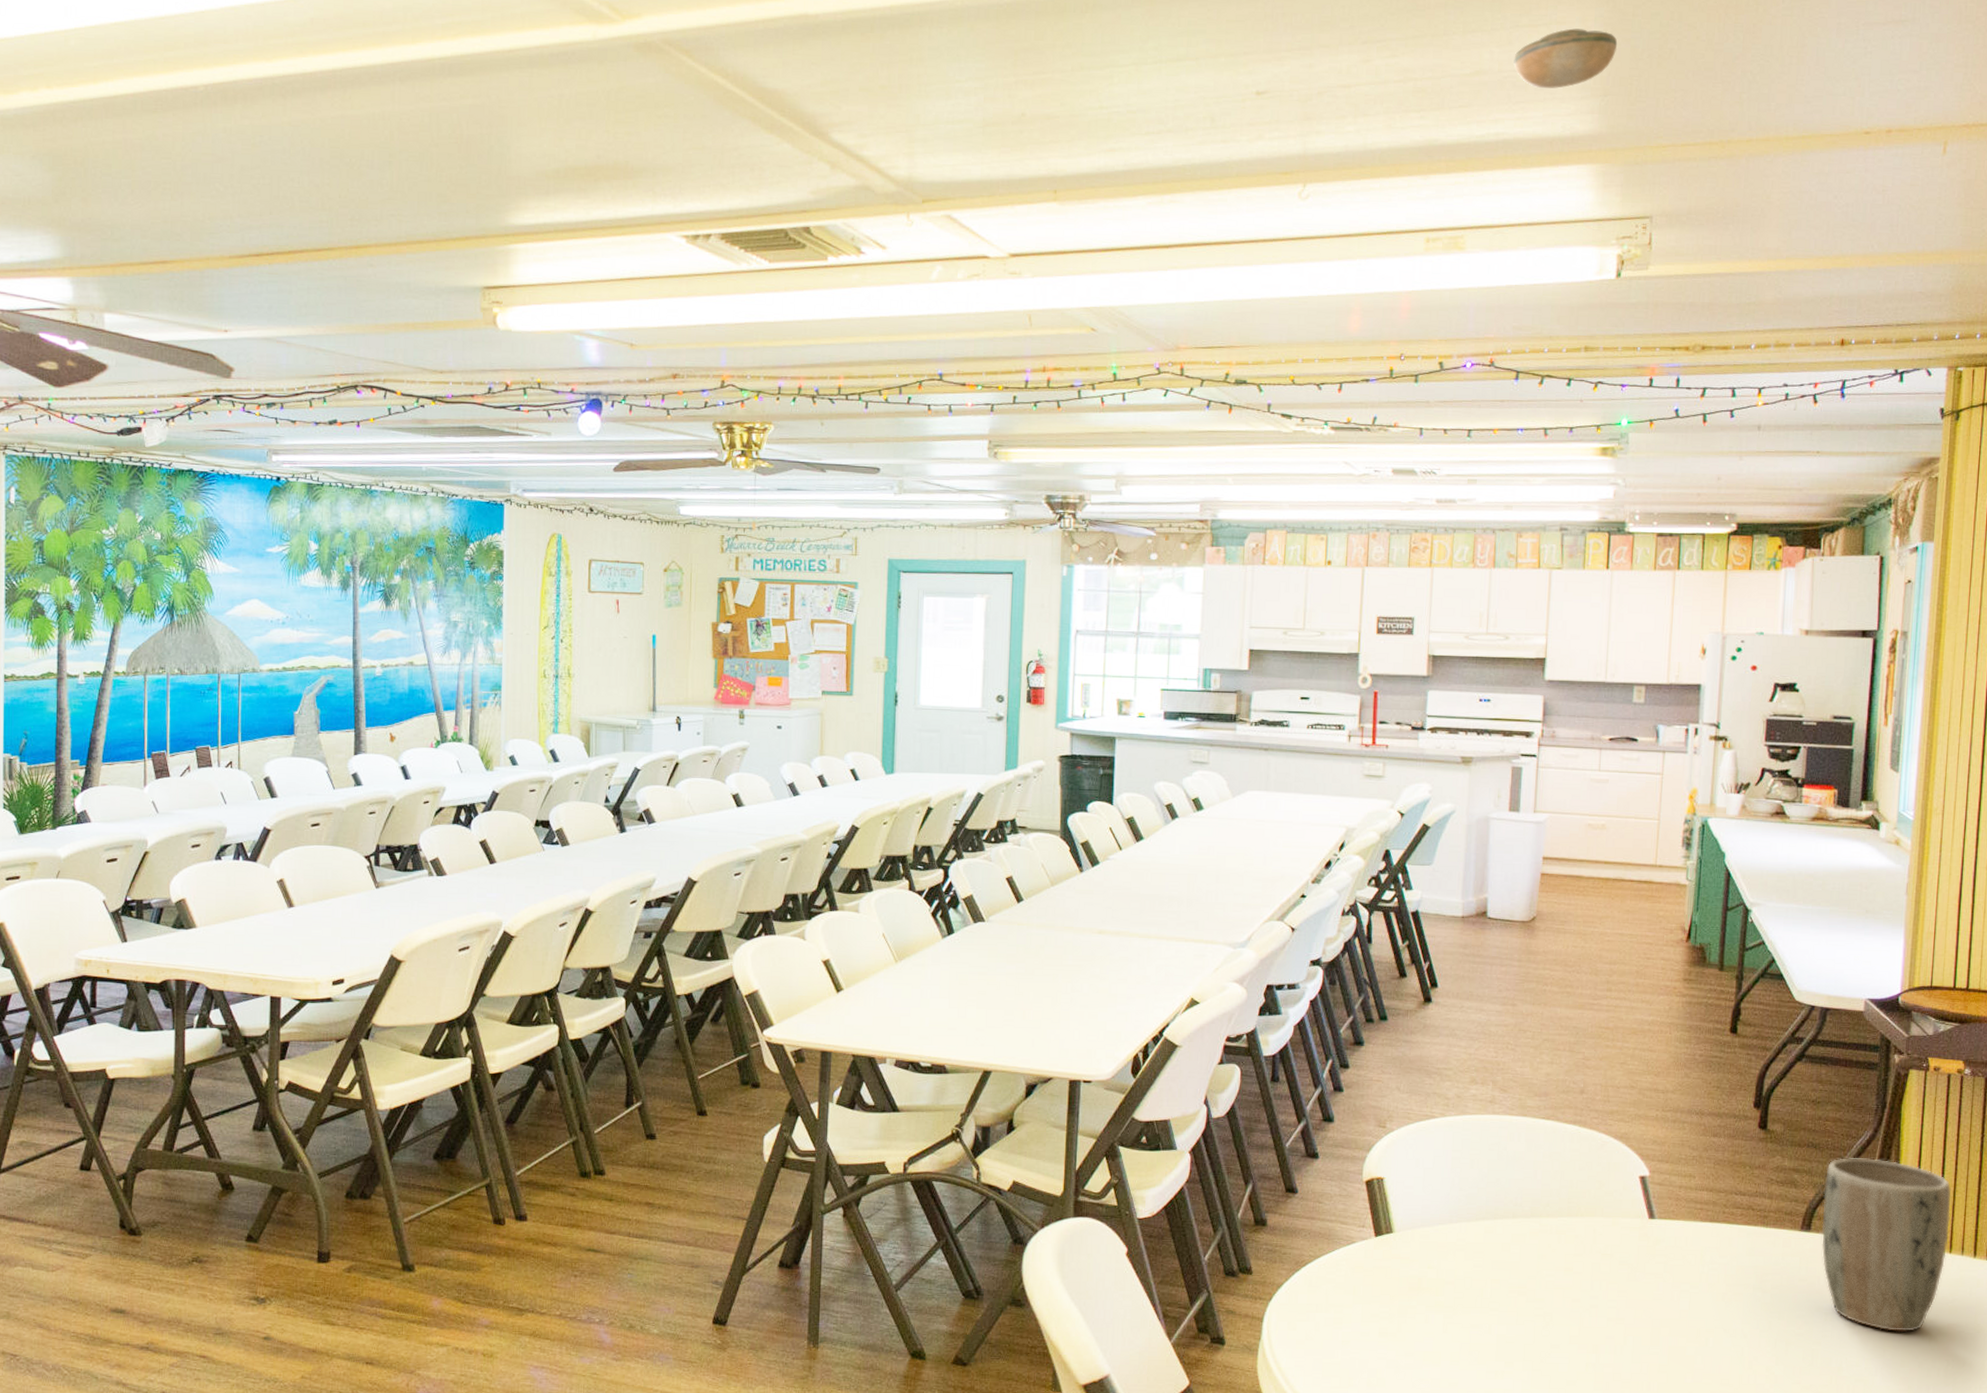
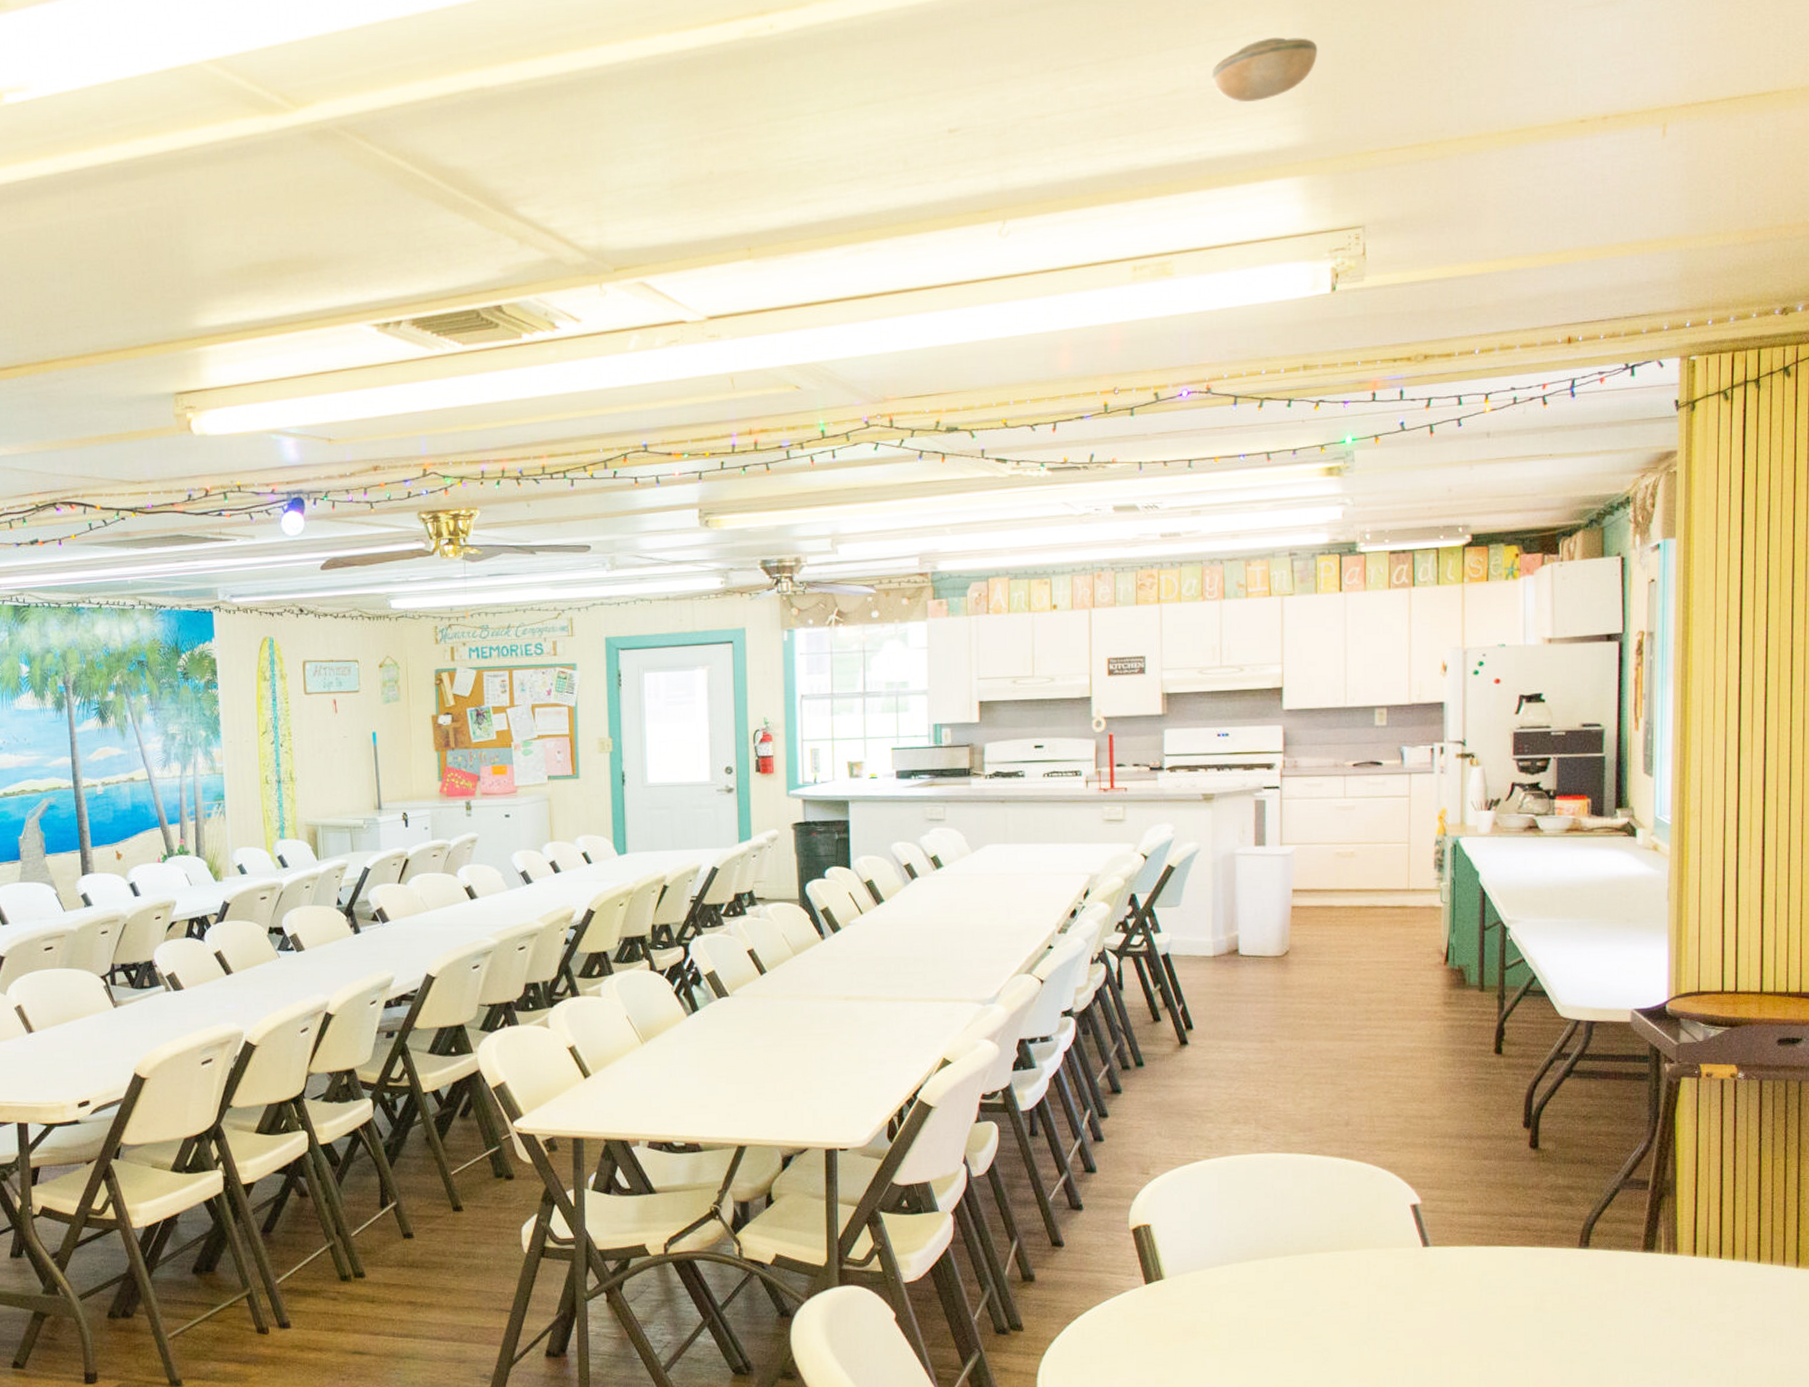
plant pot: present [1822,1158,1952,1333] -> none [1600,1170,1731,1343]

